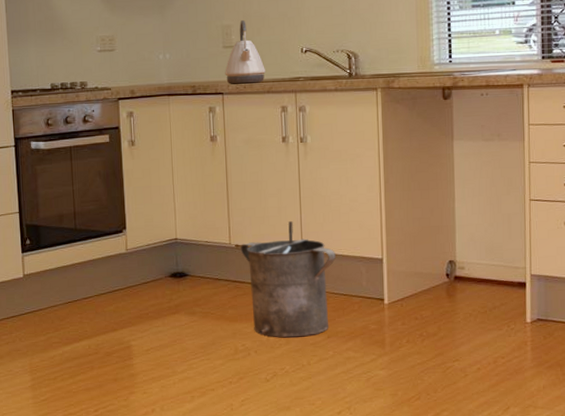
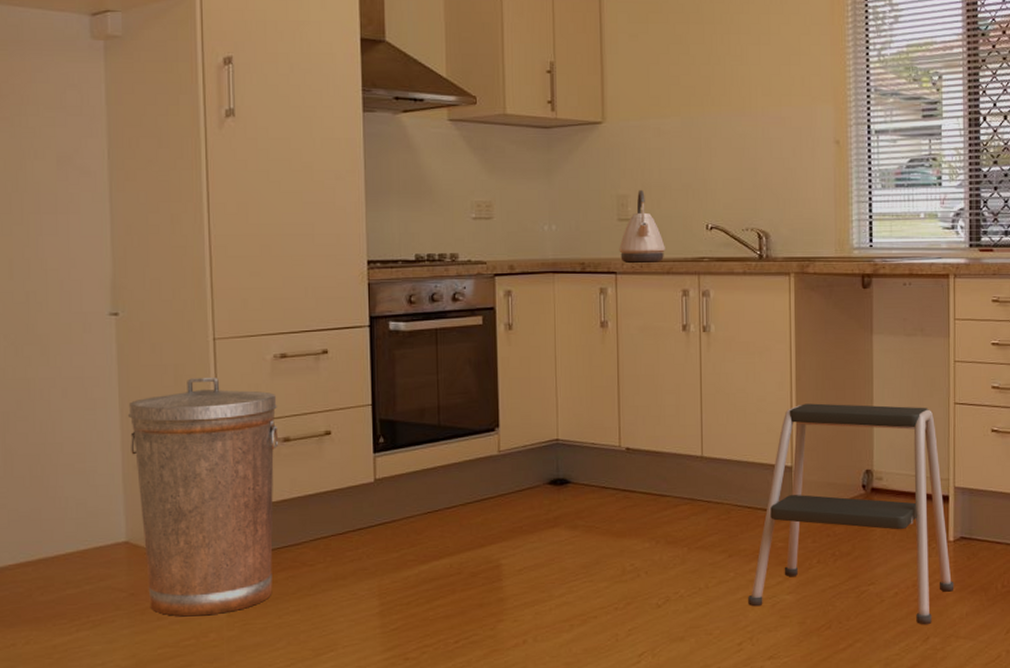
bucket: present [240,221,336,338] -> none [631,422,740,557]
step stool: none [346,202,532,397] -> present [748,403,954,625]

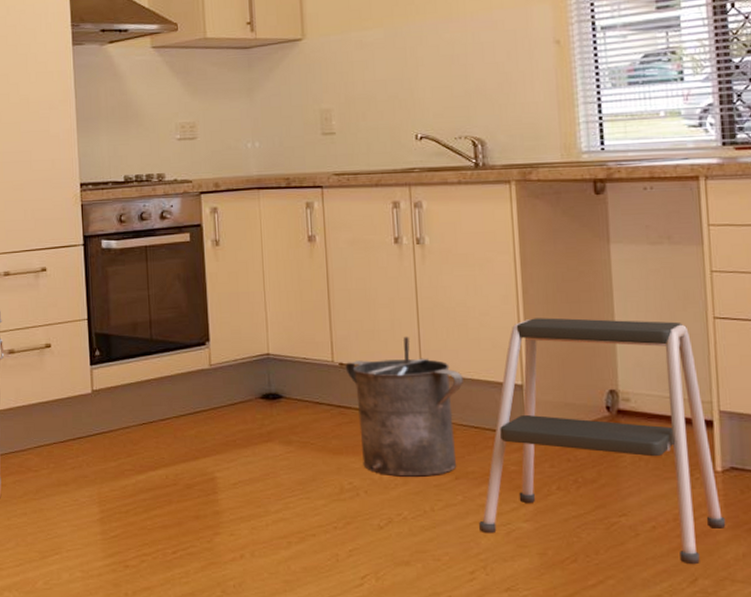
kettle: present [619,190,665,264] -> none [324,103,373,178]
bucket: none [631,422,740,557] -> present [345,337,463,477]

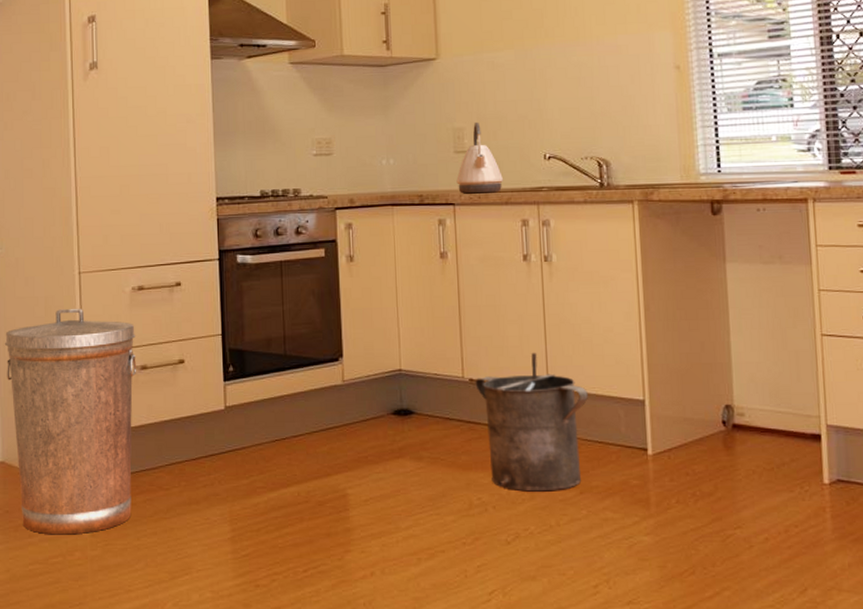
kettle: none [324,103,373,178] -> present [456,123,503,195]
step stool: present [479,317,726,565] -> none [602,334,833,575]

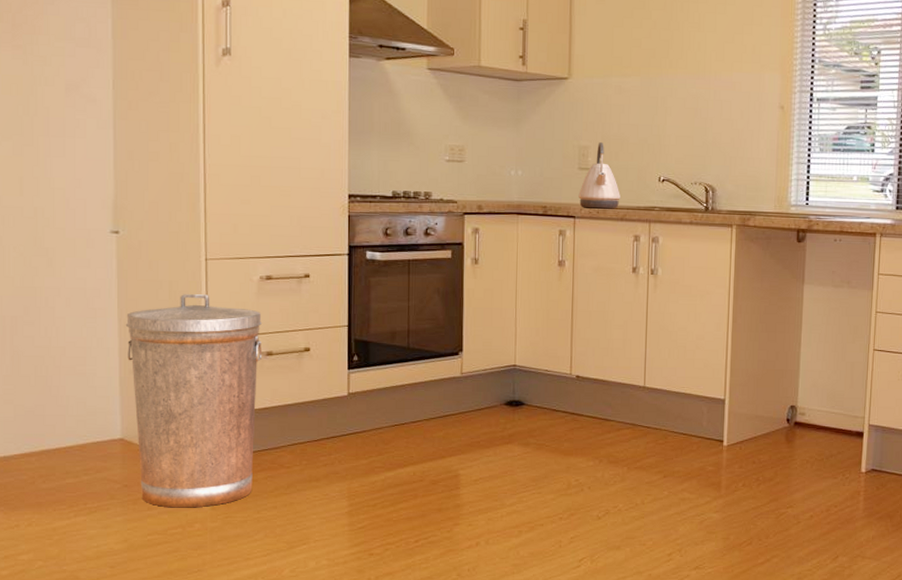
bucket: present [475,353,588,492] -> none [581,355,678,475]

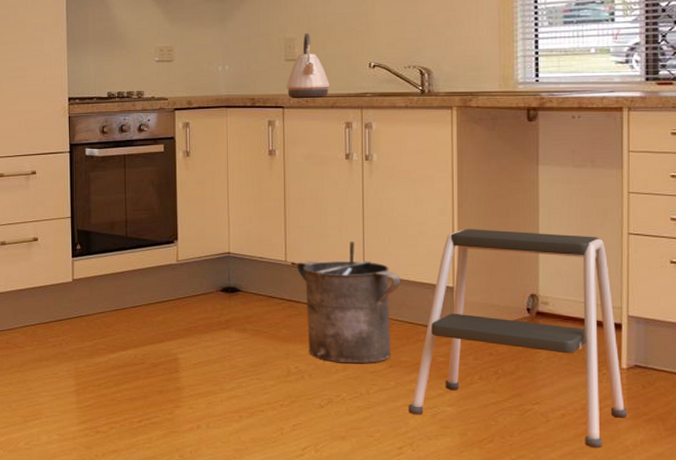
bucket: none [581,355,678,475] -> present [297,242,401,364]
step stool: none [679,343,864,546] -> present [408,229,628,449]

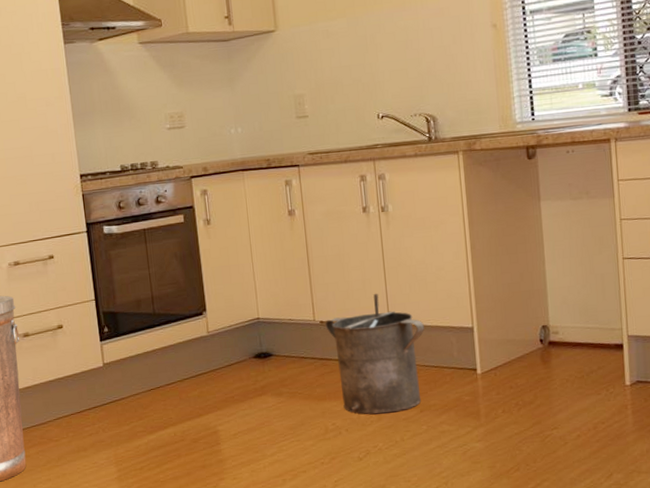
kettle: present [286,33,329,99] -> none [299,88,342,157]
step stool: present [408,229,628,449] -> none [441,264,634,463]

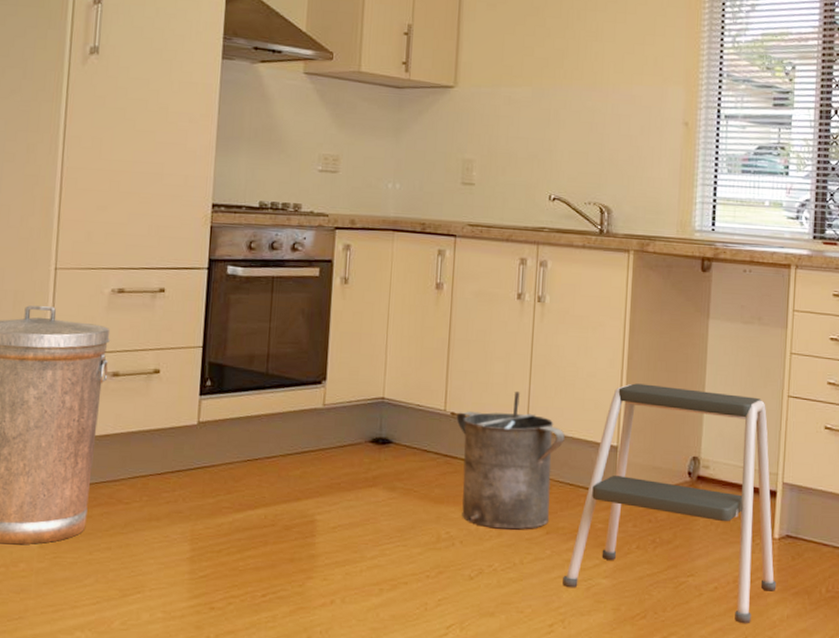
step stool: none [441,264,634,463] -> present [563,383,777,624]

